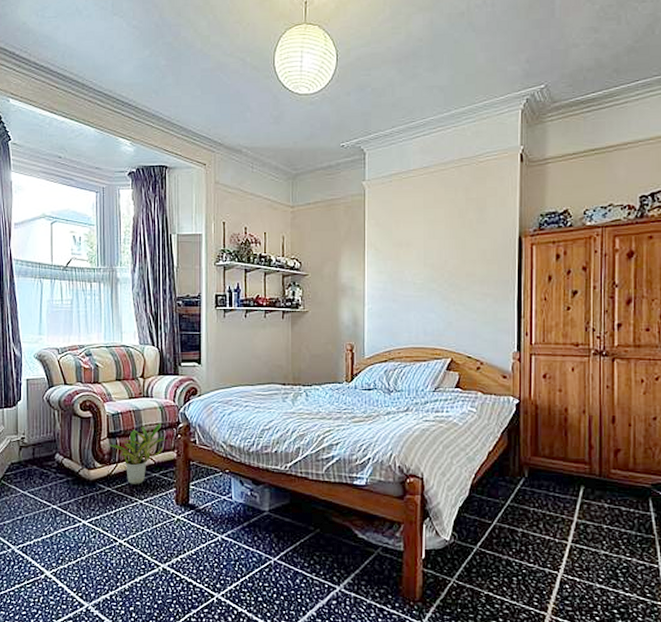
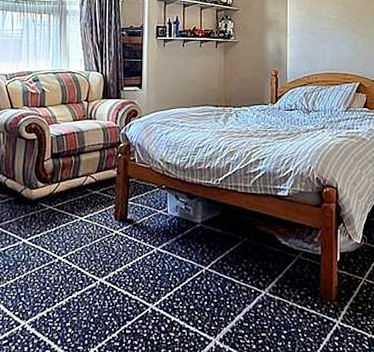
potted plant: present [105,423,169,484] -> none [49,144,110,202]

